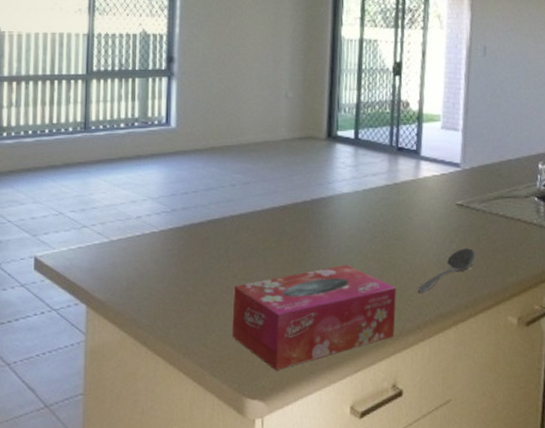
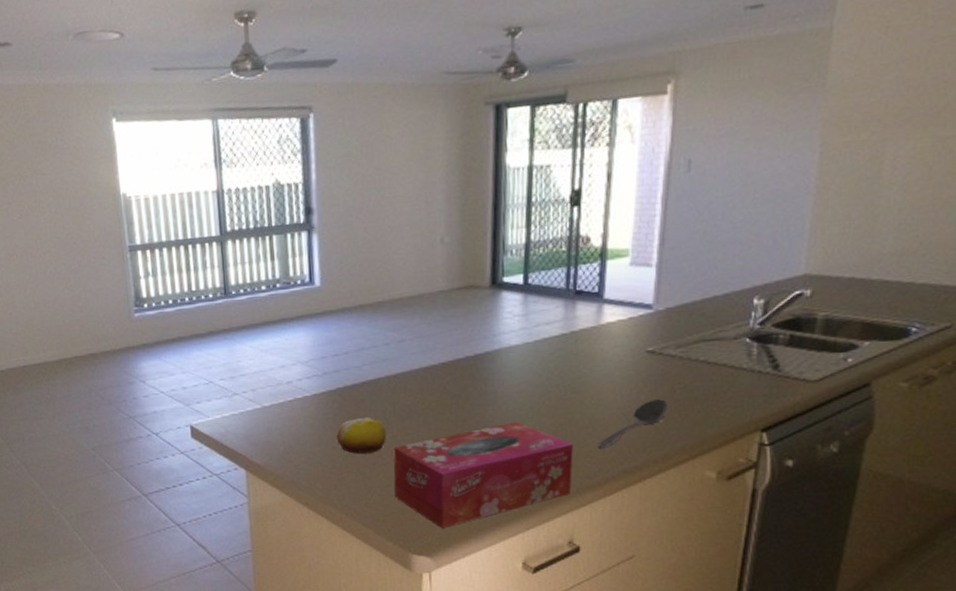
fruit: none [180,254,227,291] -> present [336,417,386,454]

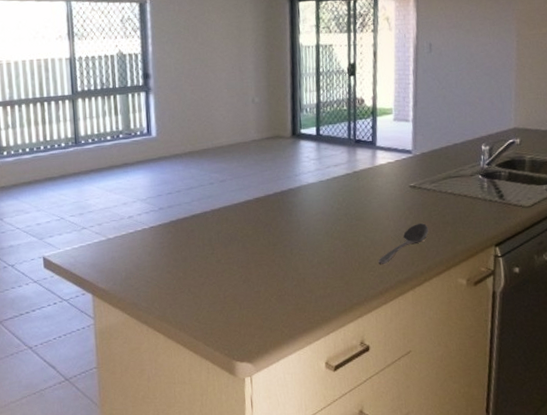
fruit: present [336,417,386,454] -> none [170,244,212,276]
tissue box: present [393,421,574,528] -> none [218,244,361,337]

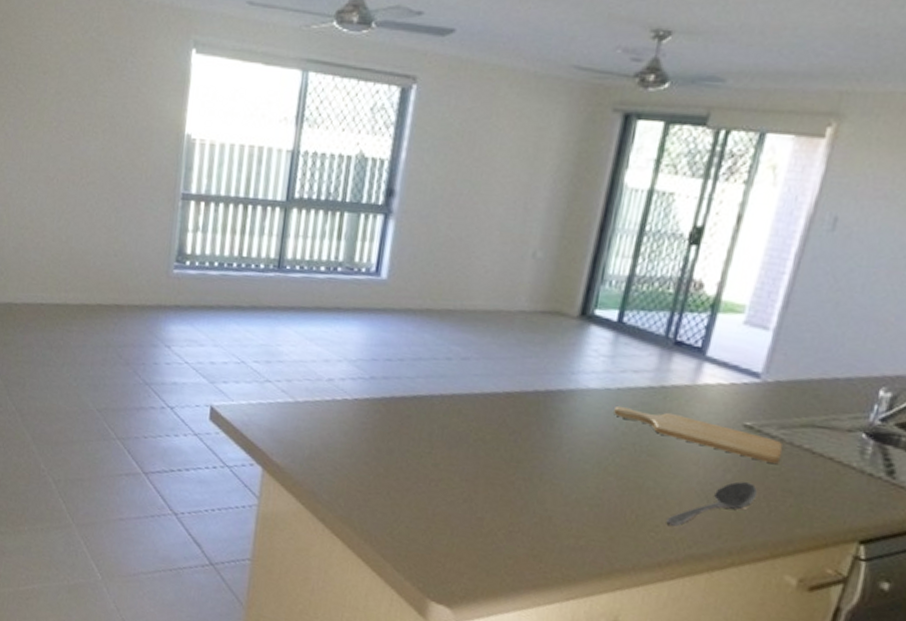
chopping board: none [328,188,437,207] -> present [614,405,783,464]

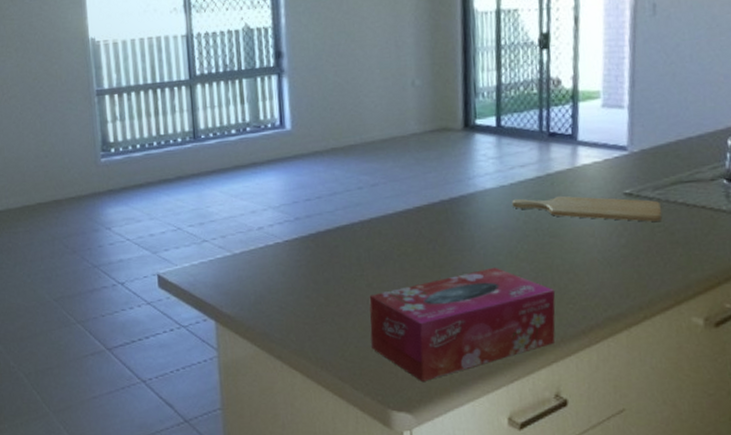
tissue box: none [424,474,640,579] -> present [369,267,556,381]
stirrer: present [666,481,758,527] -> none [580,242,651,295]

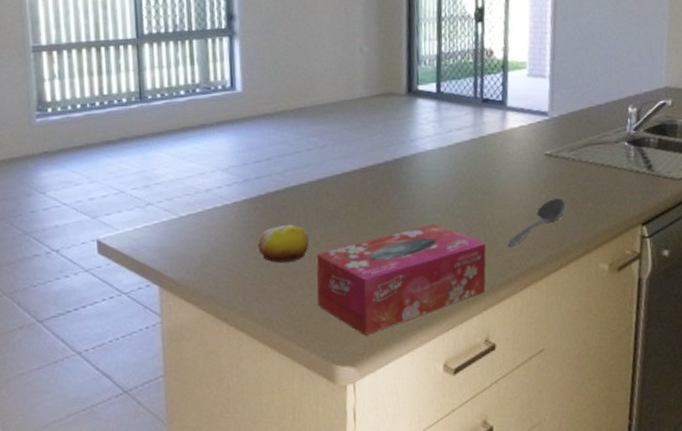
fruit: none [309,263,361,303] -> present [257,224,309,263]
chopping board: present [512,195,663,222] -> none [449,156,577,180]
stirrer: none [580,242,651,295] -> present [507,197,567,247]

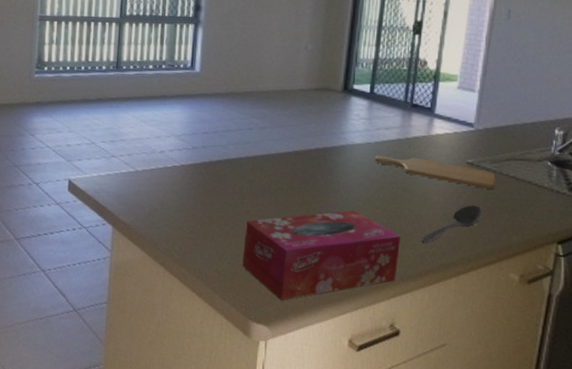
fruit: present [257,224,309,263] -> none [197,190,241,224]
chopping board: none [449,156,577,180] -> present [375,155,496,189]

